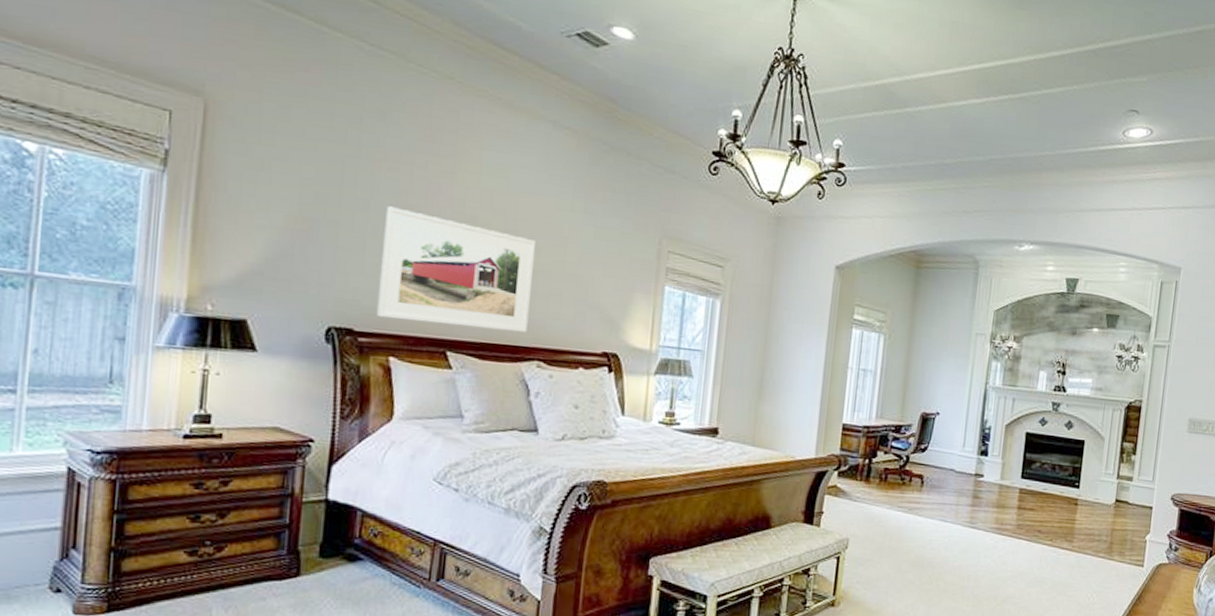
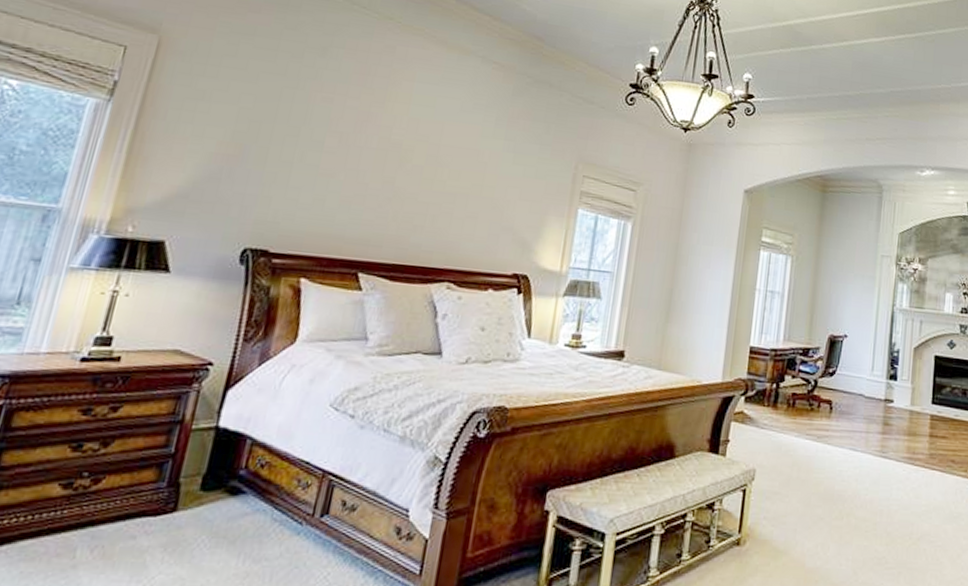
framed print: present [376,206,535,333] -> none [293,133,456,255]

